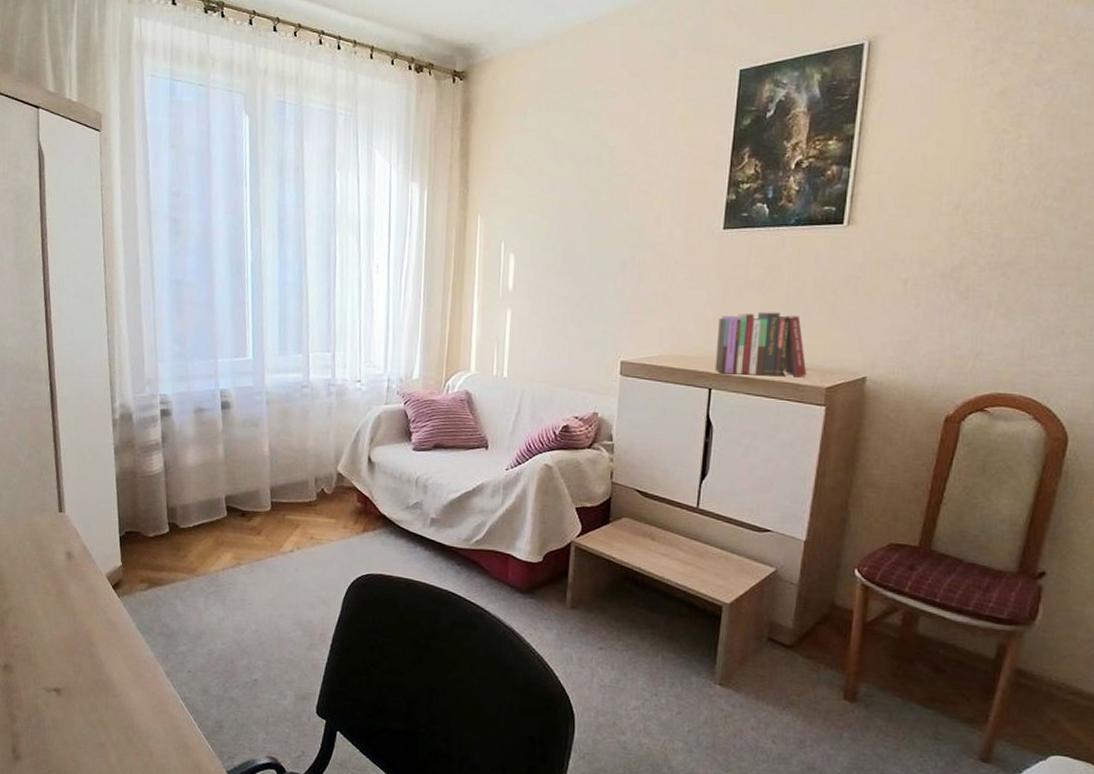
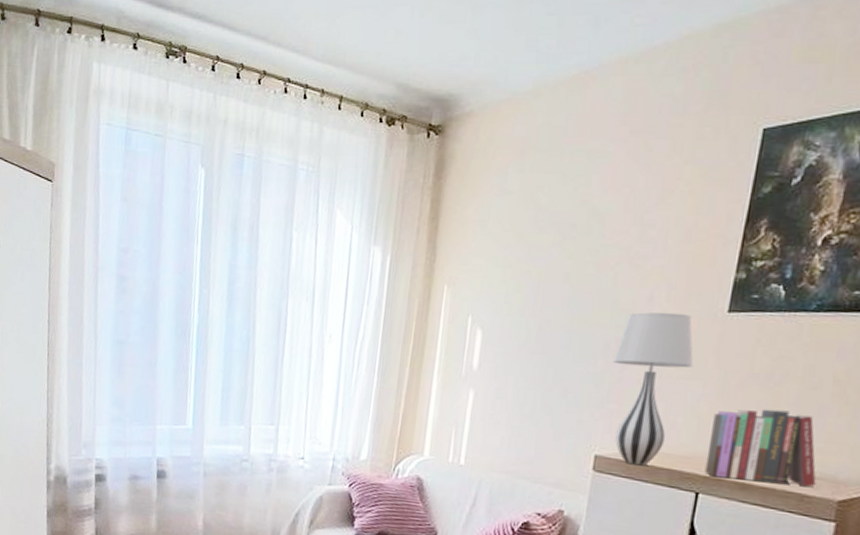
table lamp: none [630,231,698,368] -> present [613,312,693,466]

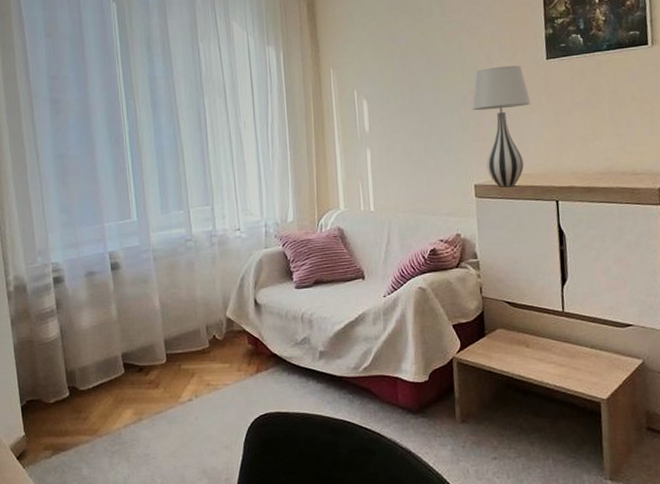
books: present [704,409,817,487] -> none [555,126,640,186]

